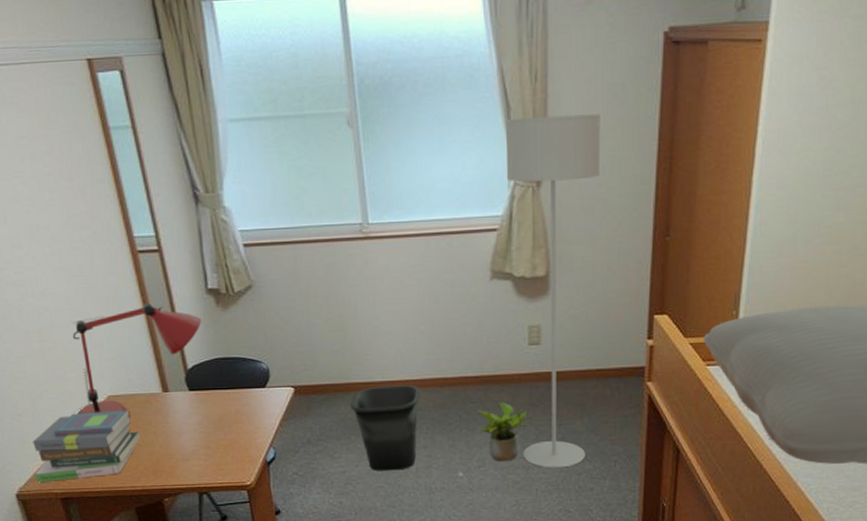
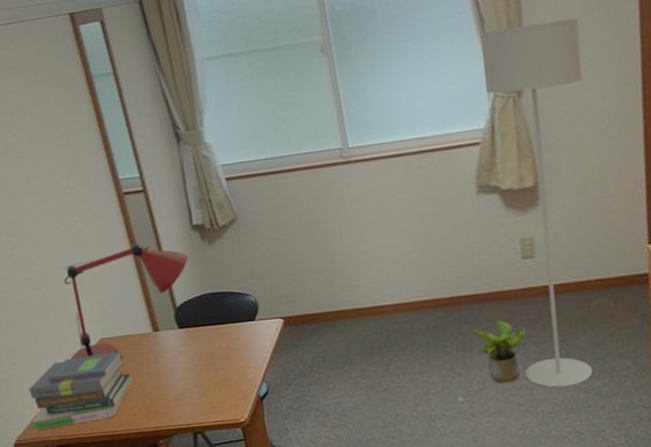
waste bin: present [349,385,420,471] -> none [340,308,413,401]

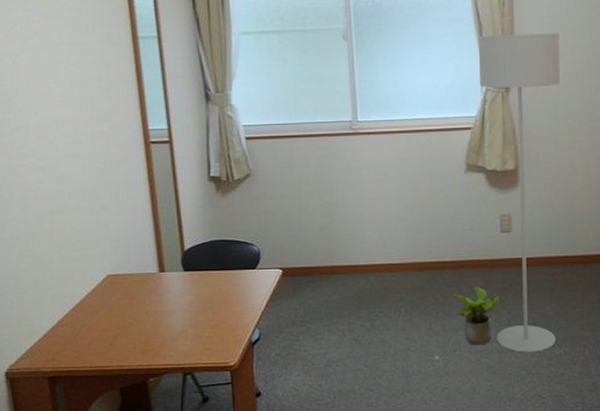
books: present [28,352,134,431] -> none [26,289,134,361]
desk lamp: present [62,242,188,360] -> none [71,188,201,297]

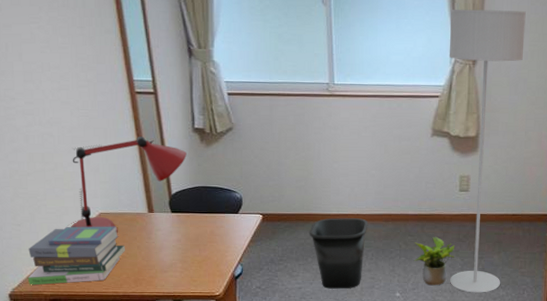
books: none [26,289,134,361] -> present [27,226,126,285]
desk lamp: none [71,188,201,297] -> present [66,136,187,233]
waste bin: none [333,269,400,353] -> present [308,218,369,289]

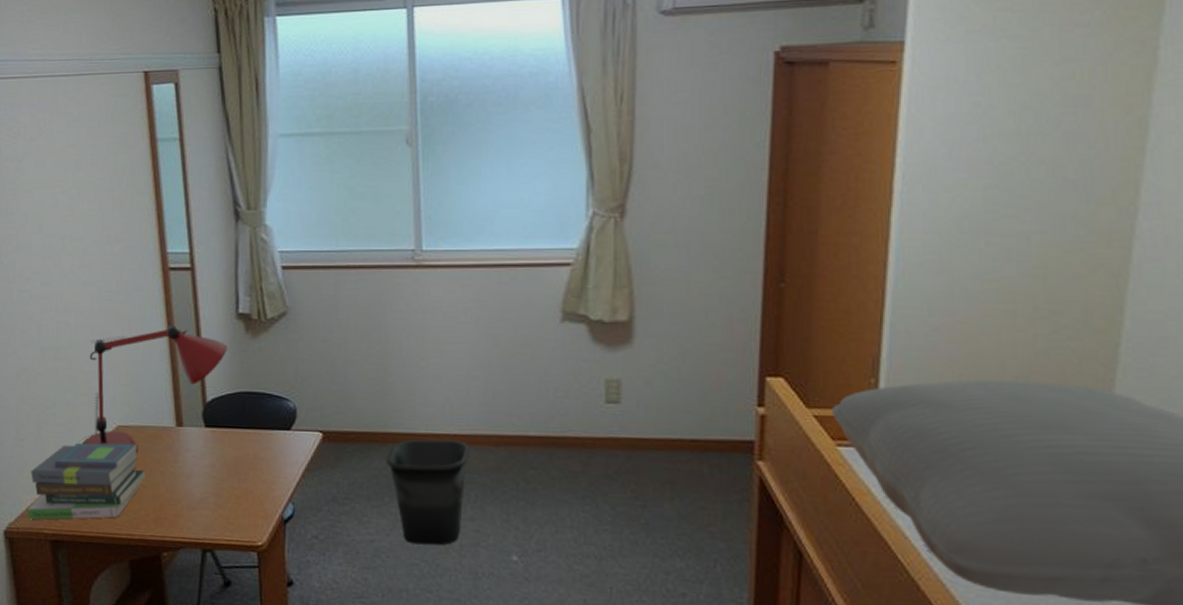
potted plant: present [413,236,455,286] -> none [537,470,602,548]
floor lamp: present [450,9,526,293] -> none [585,139,698,563]

